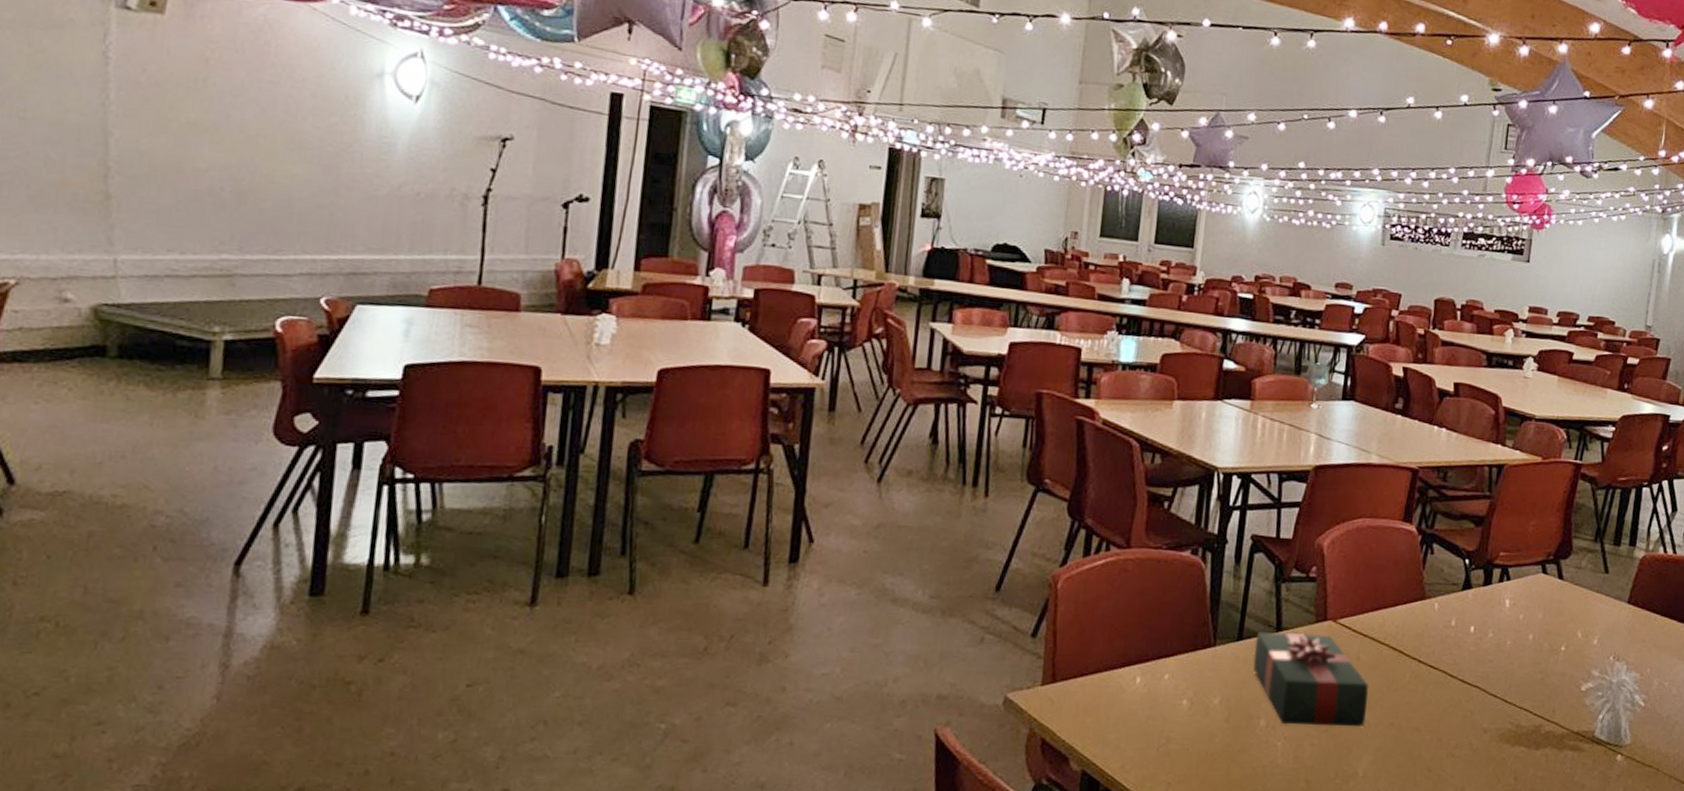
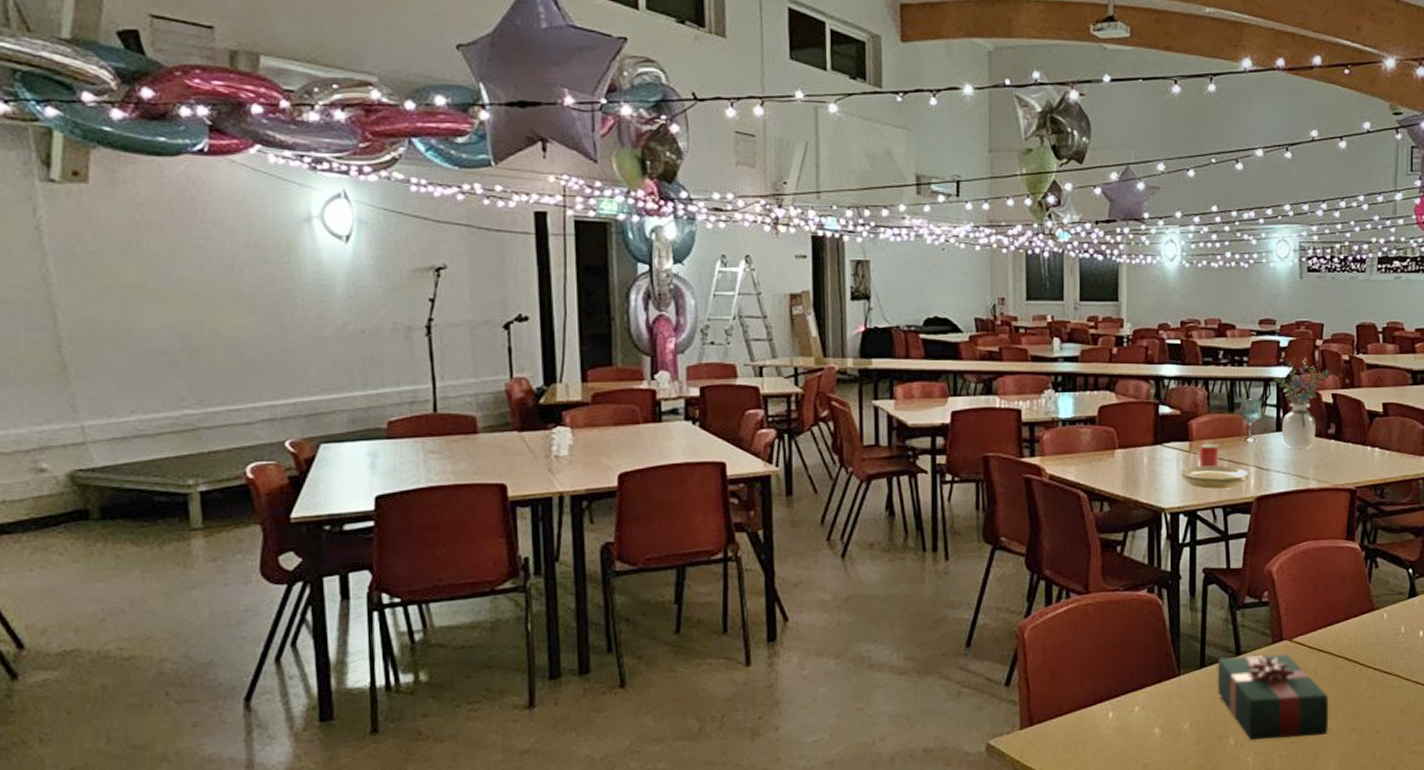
plate: none [1238,427,1309,454] -> present [1181,466,1249,489]
cup: none [1258,404,1281,431] -> present [1198,443,1219,468]
bouquet: none [1343,327,1407,421] -> present [1273,358,1334,449]

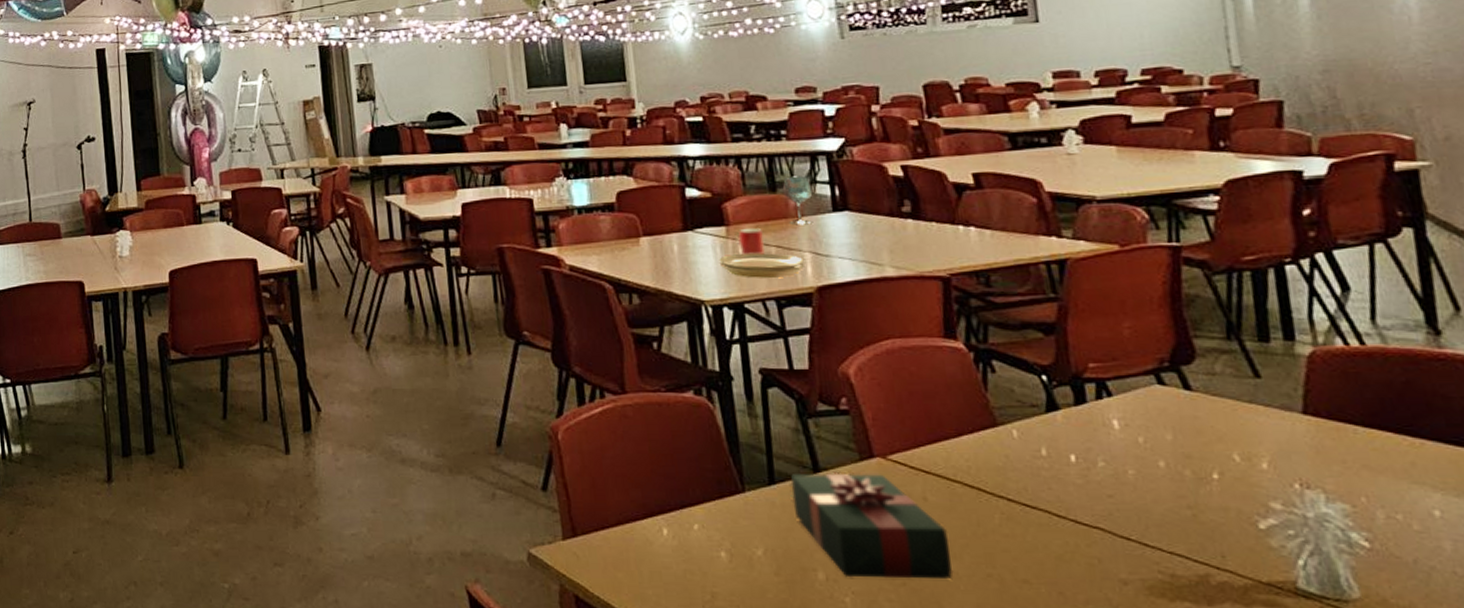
bouquet: present [1273,358,1334,449] -> none [821,126,901,231]

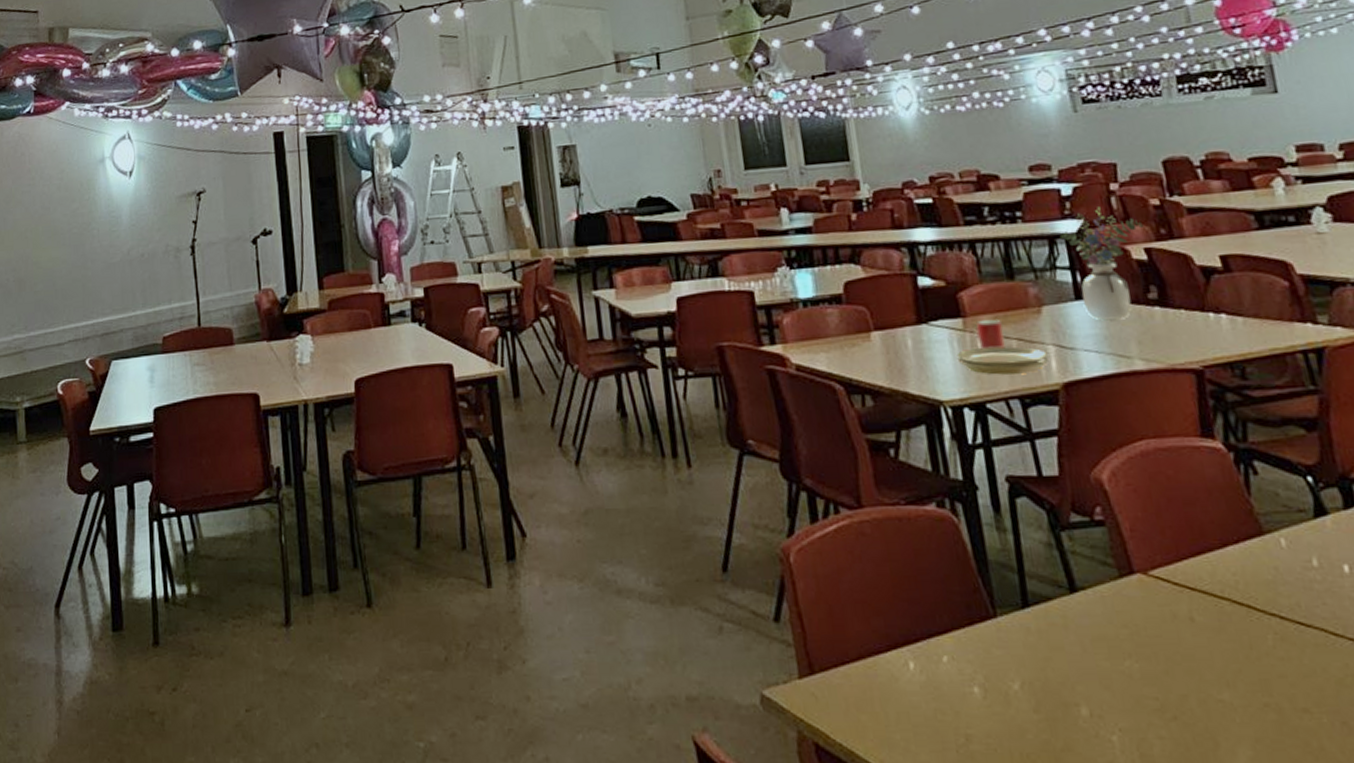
wine glass: present [782,176,813,226] -> none [1020,261,1054,316]
gift box: present [791,473,953,578] -> none [1046,592,1227,711]
bouquet: none [821,126,901,231] -> present [1059,207,1143,321]

